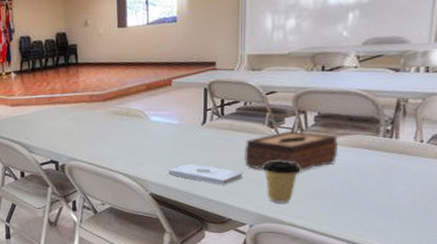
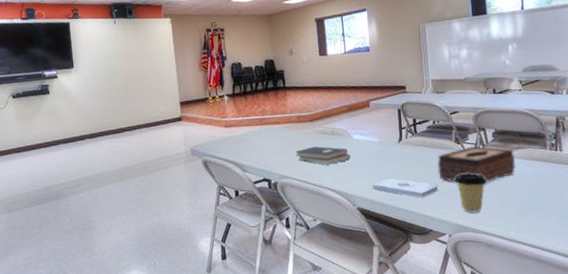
hardback book: none [86,127,146,148] -> present [296,146,351,165]

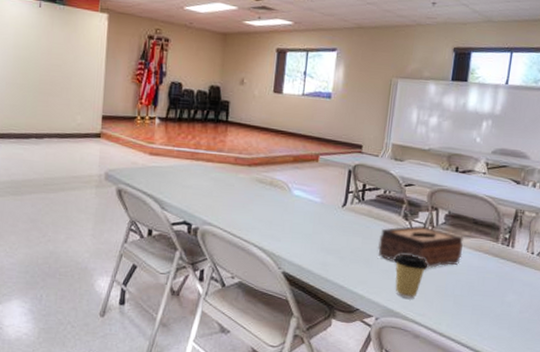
hardback book: present [296,146,351,165] -> none [225,194,286,219]
notepad: present [372,178,439,198] -> none [304,245,376,273]

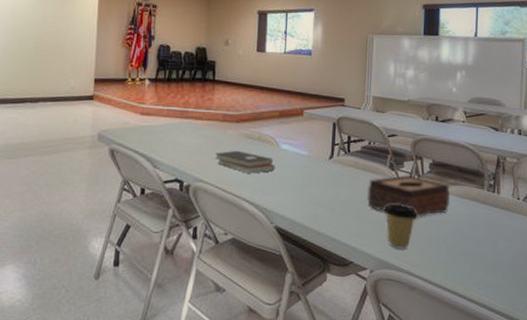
hardback book: none [225,194,286,219] -> present [215,150,275,174]

